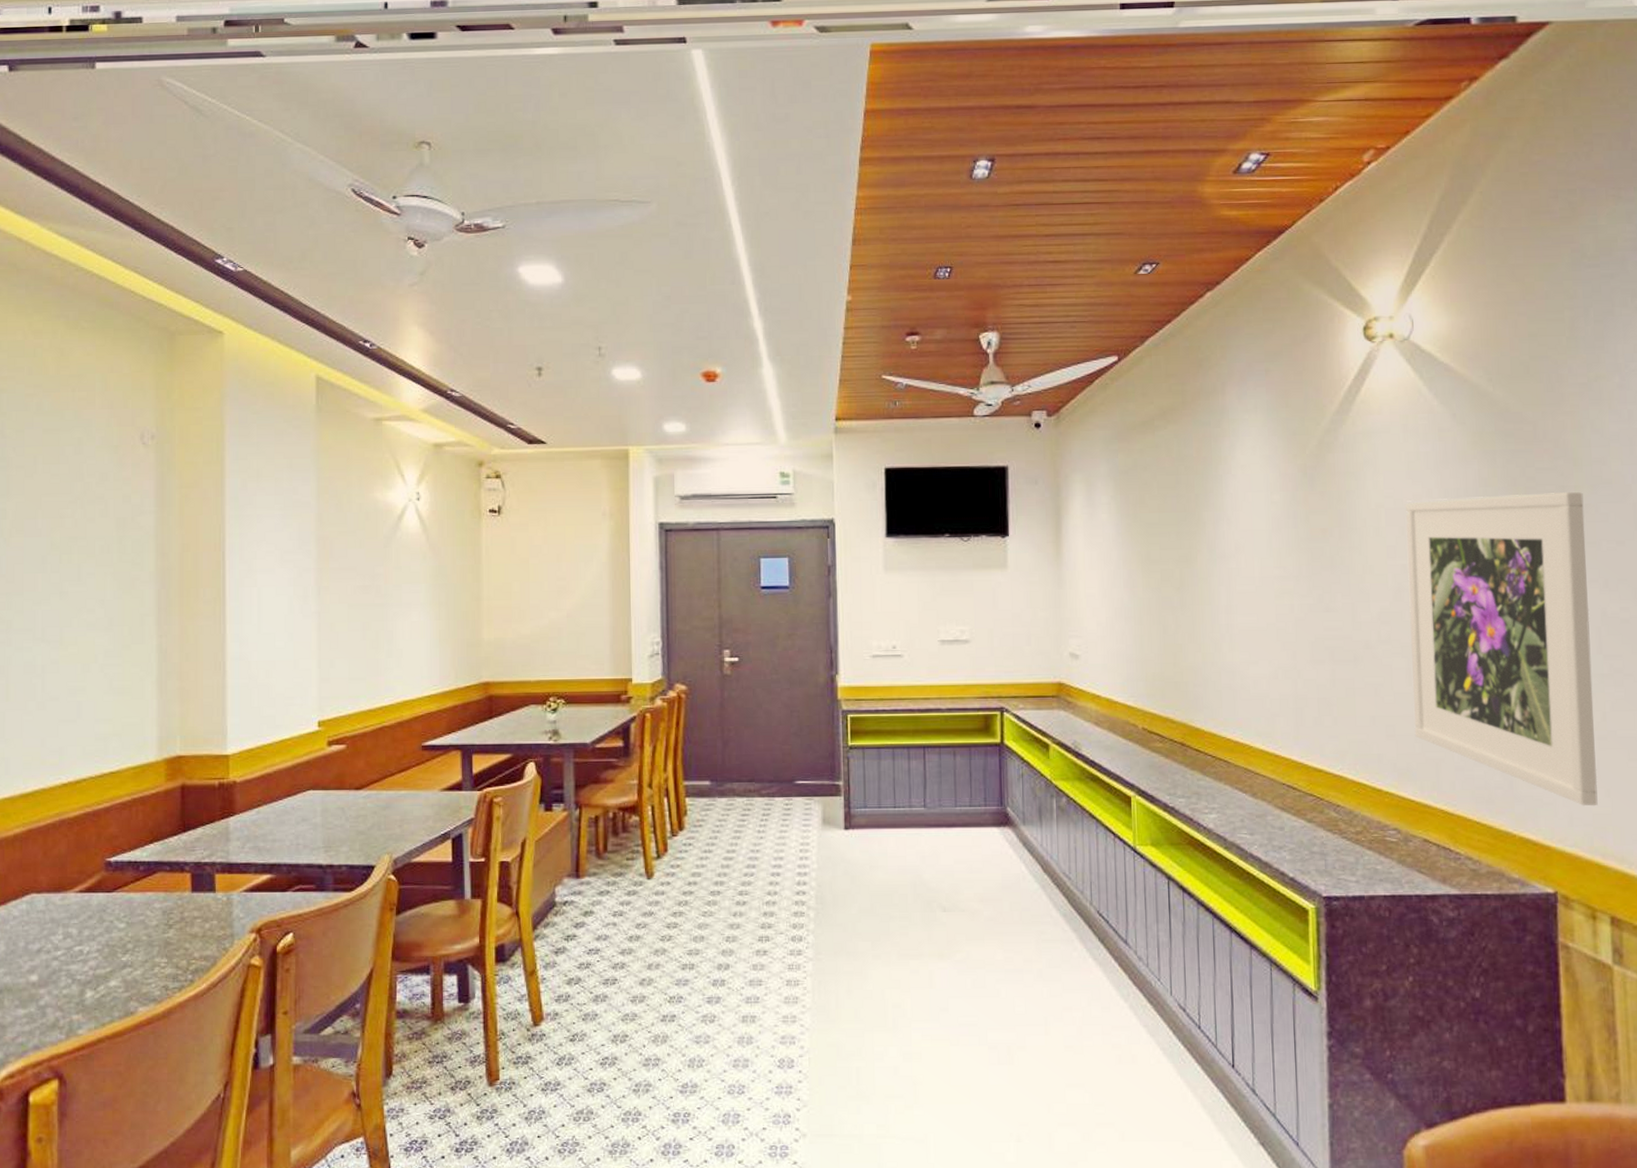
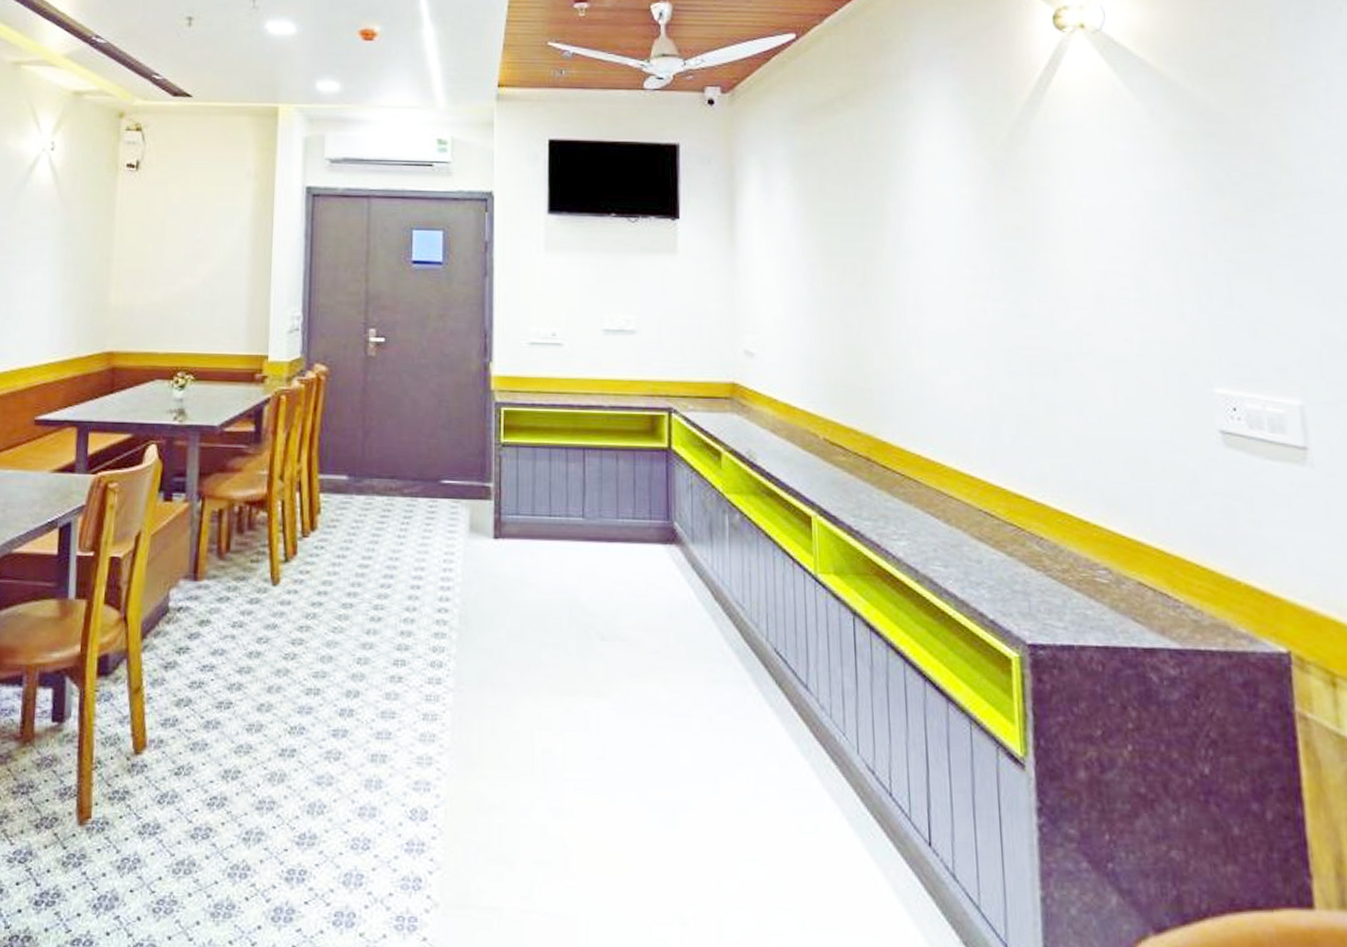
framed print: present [1405,492,1598,807] -> none [1104,199,1330,553]

